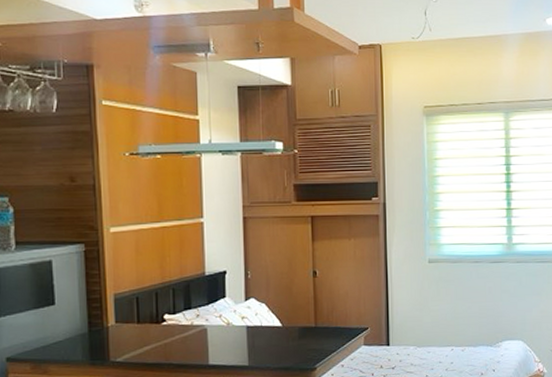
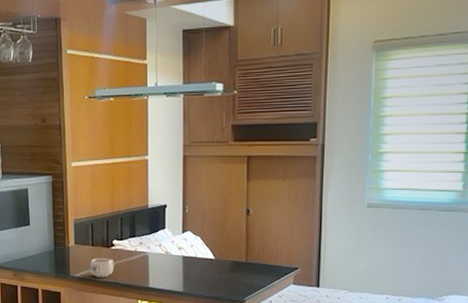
mug: none [135,335,166,360] -> present [89,257,114,278]

